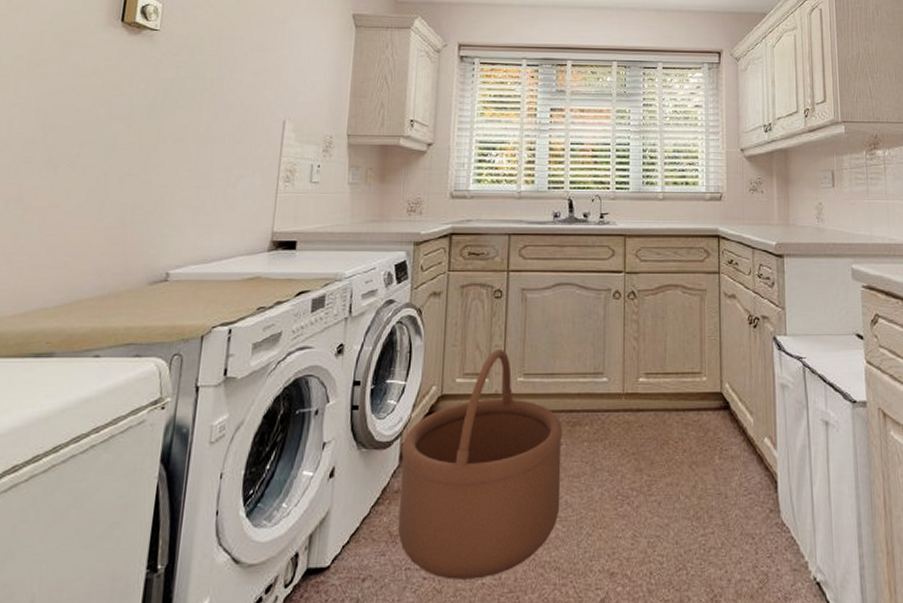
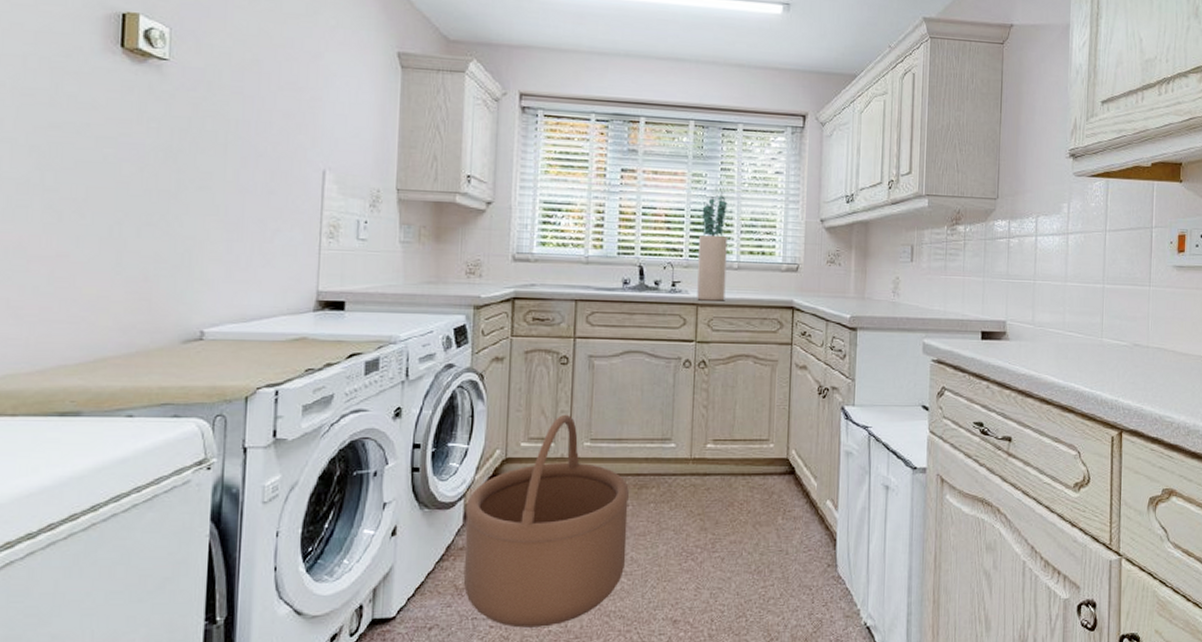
vase: none [624,126,652,232] -> present [697,191,728,301]

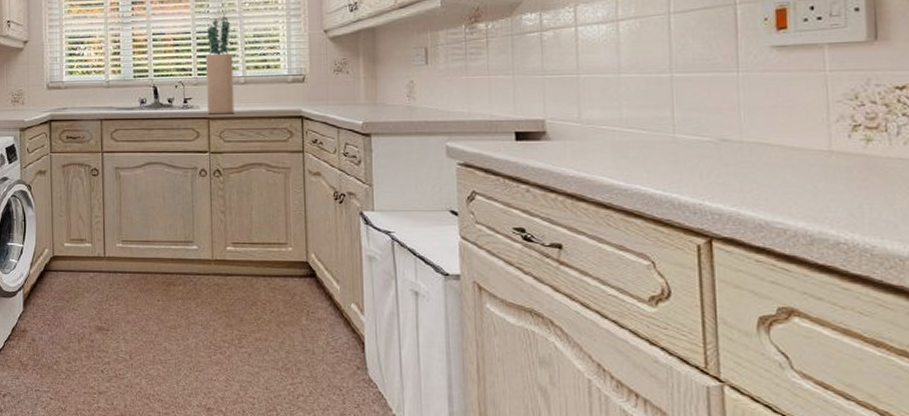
basket: present [463,414,629,628] -> none [25,219,160,403]

